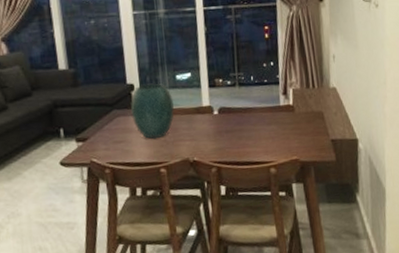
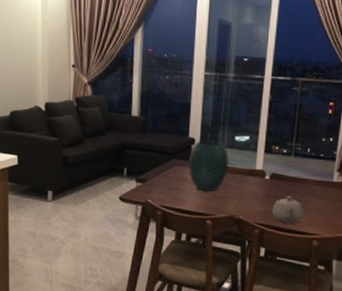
teapot: none [225,127,258,156] -> present [271,196,305,224]

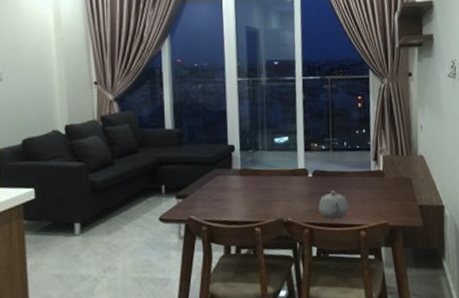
vase: present [189,140,230,192] -> none [230,145,271,199]

